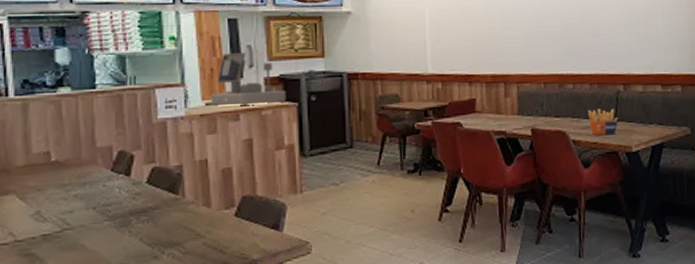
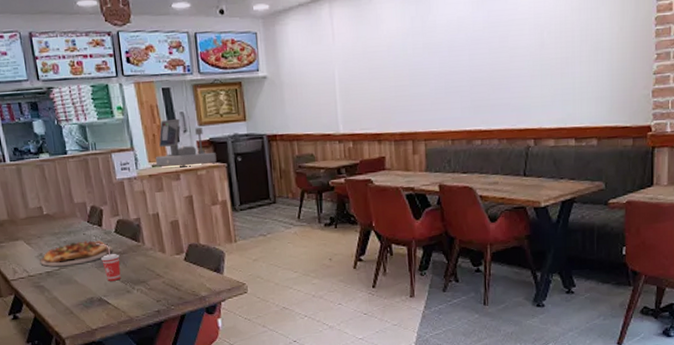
pizza: none [35,193,140,229] -> present [40,240,112,267]
beverage cup: none [117,196,149,245] -> present [95,243,121,281]
french fries: present [587,108,619,136] -> none [495,164,528,191]

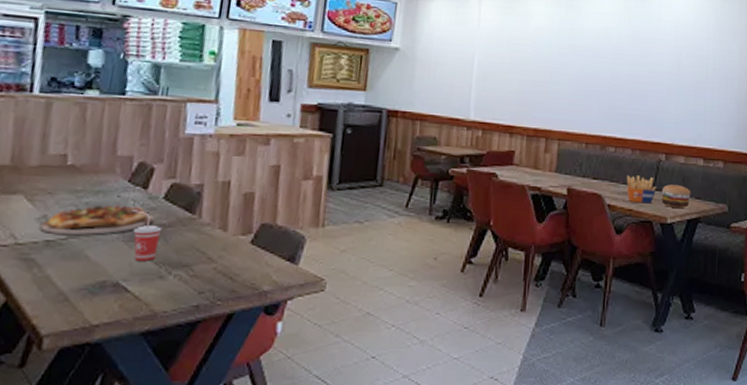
cash register: present [155,118,217,168] -> none [242,75,322,133]
french fries: none [495,164,528,191] -> present [626,175,657,204]
hamburger: none [533,168,564,192] -> present [661,184,691,209]

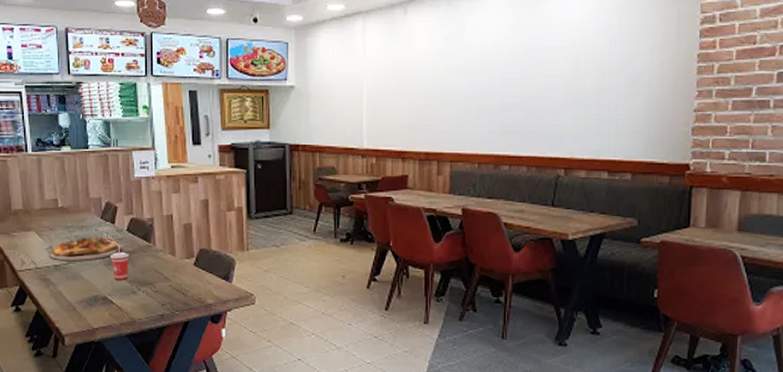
french fries: present [626,175,657,204] -> none [522,192,556,221]
hamburger: present [661,184,691,209] -> none [561,200,594,225]

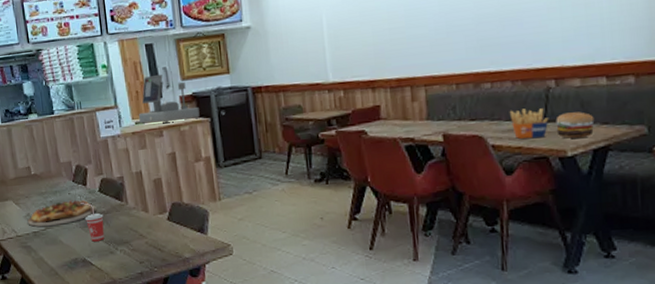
cash register: none [175,121,236,171] -> present [138,74,200,125]
french fries: none [522,192,556,221] -> present [509,108,549,139]
hamburger: none [561,200,594,225] -> present [555,112,595,139]

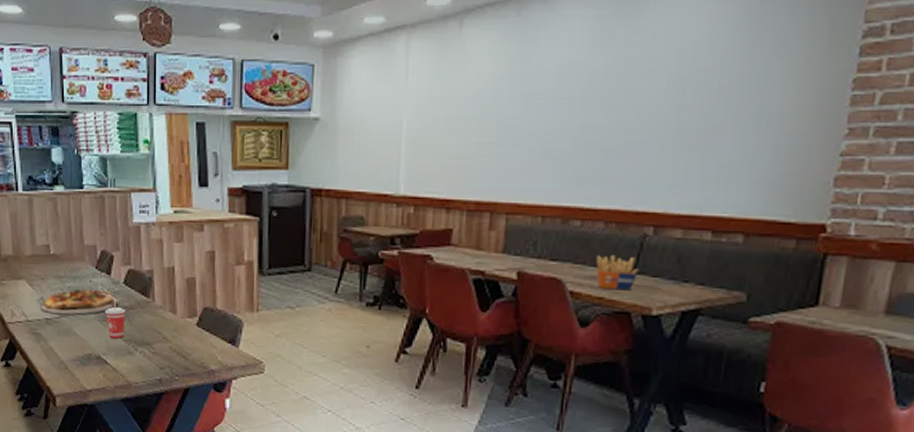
cash register: present [138,74,200,125] -> none [178,159,248,217]
hamburger: present [555,112,595,139] -> none [645,266,690,297]

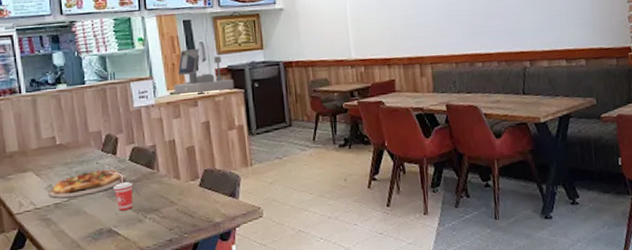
cash register: none [178,159,248,217] -> present [173,48,234,95]
french fries: present [596,254,640,291] -> none [497,84,527,109]

